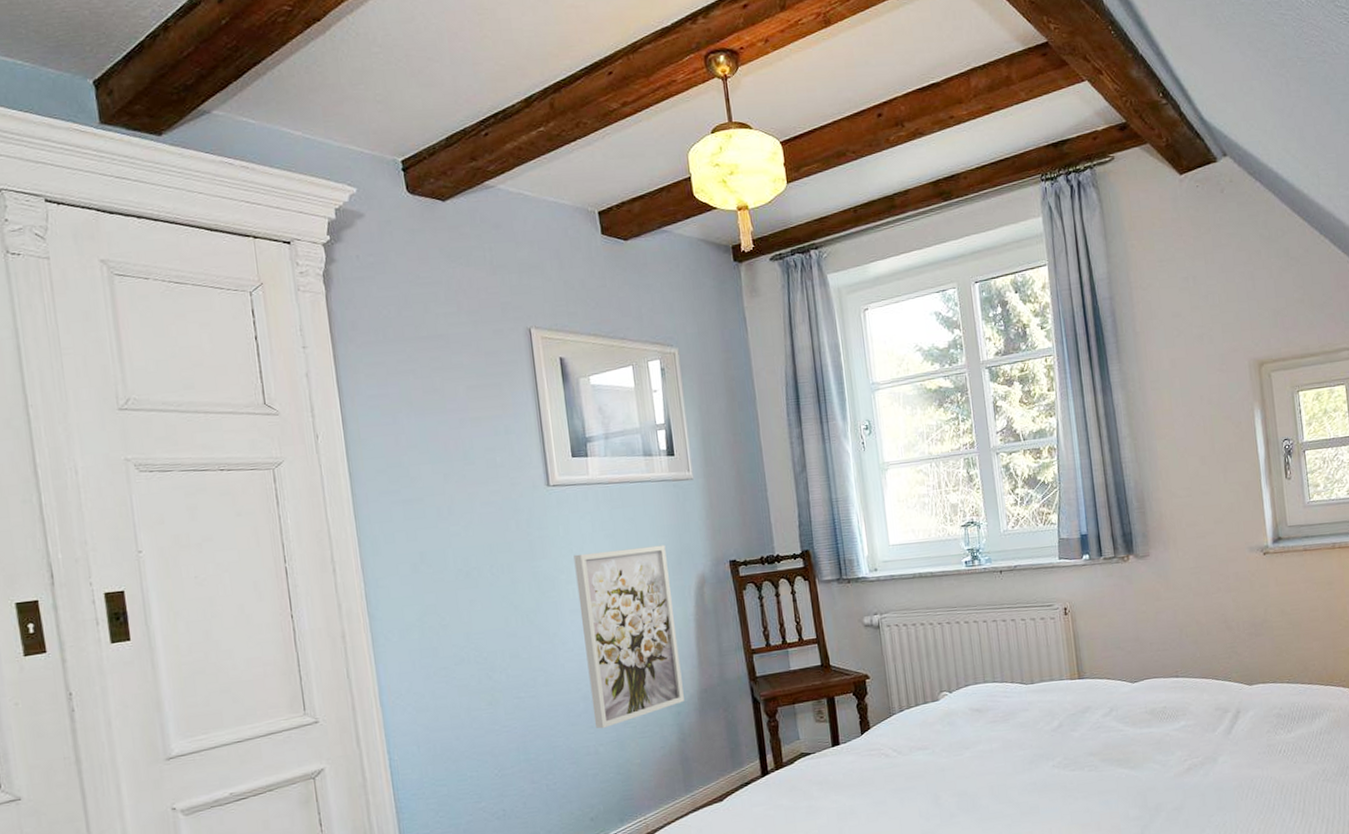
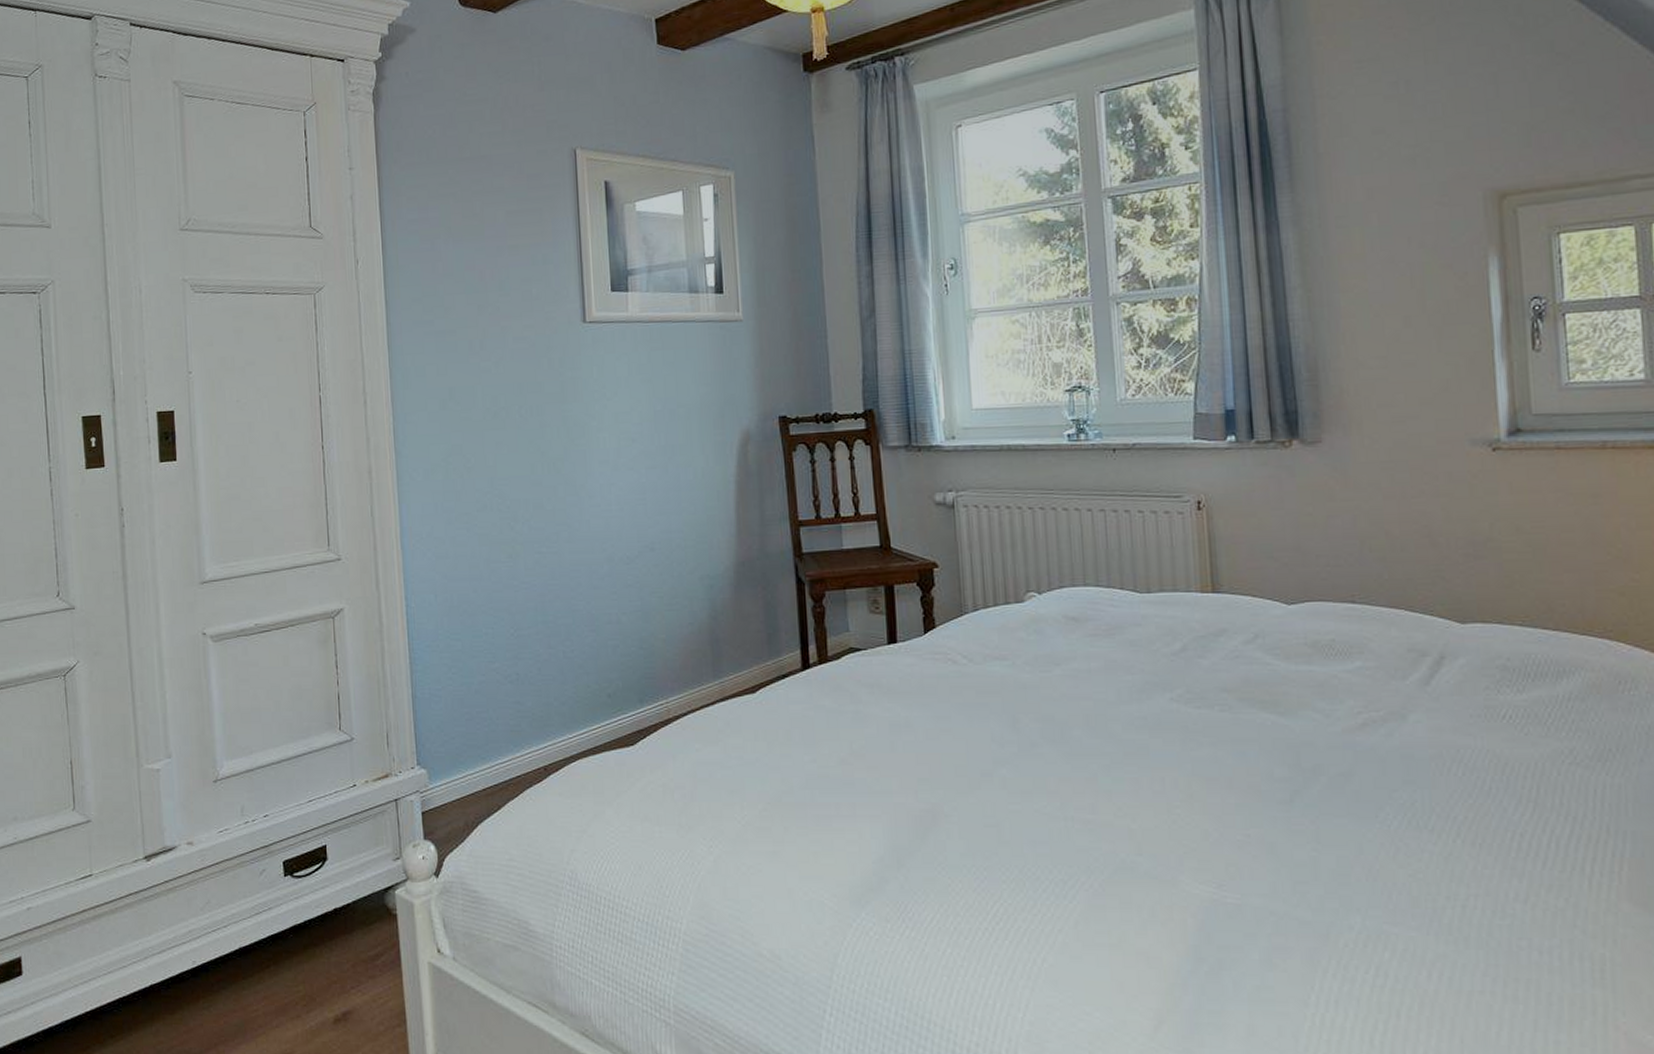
wall art: present [573,544,684,729] -> none [607,394,718,596]

